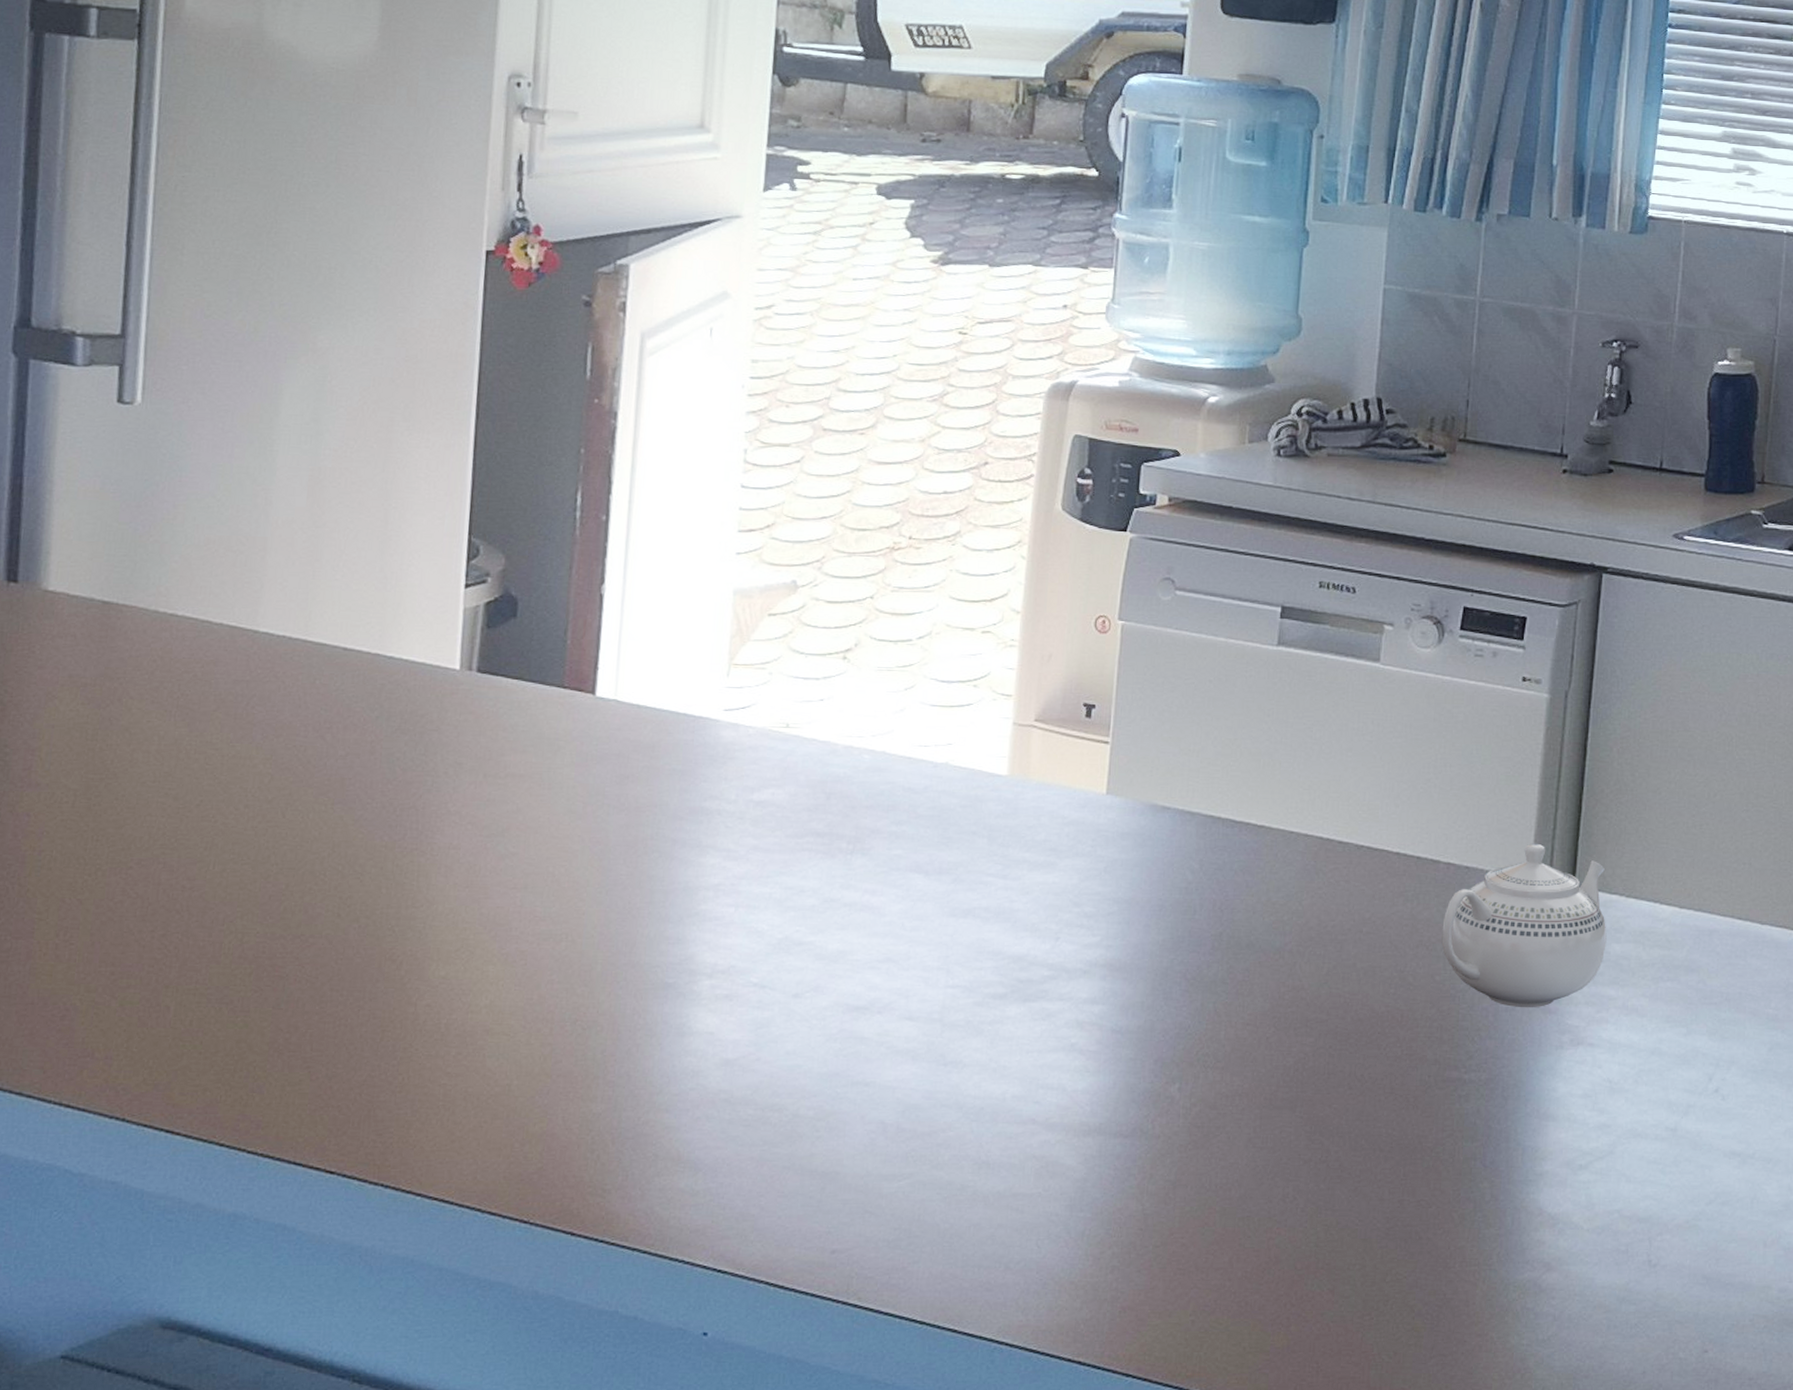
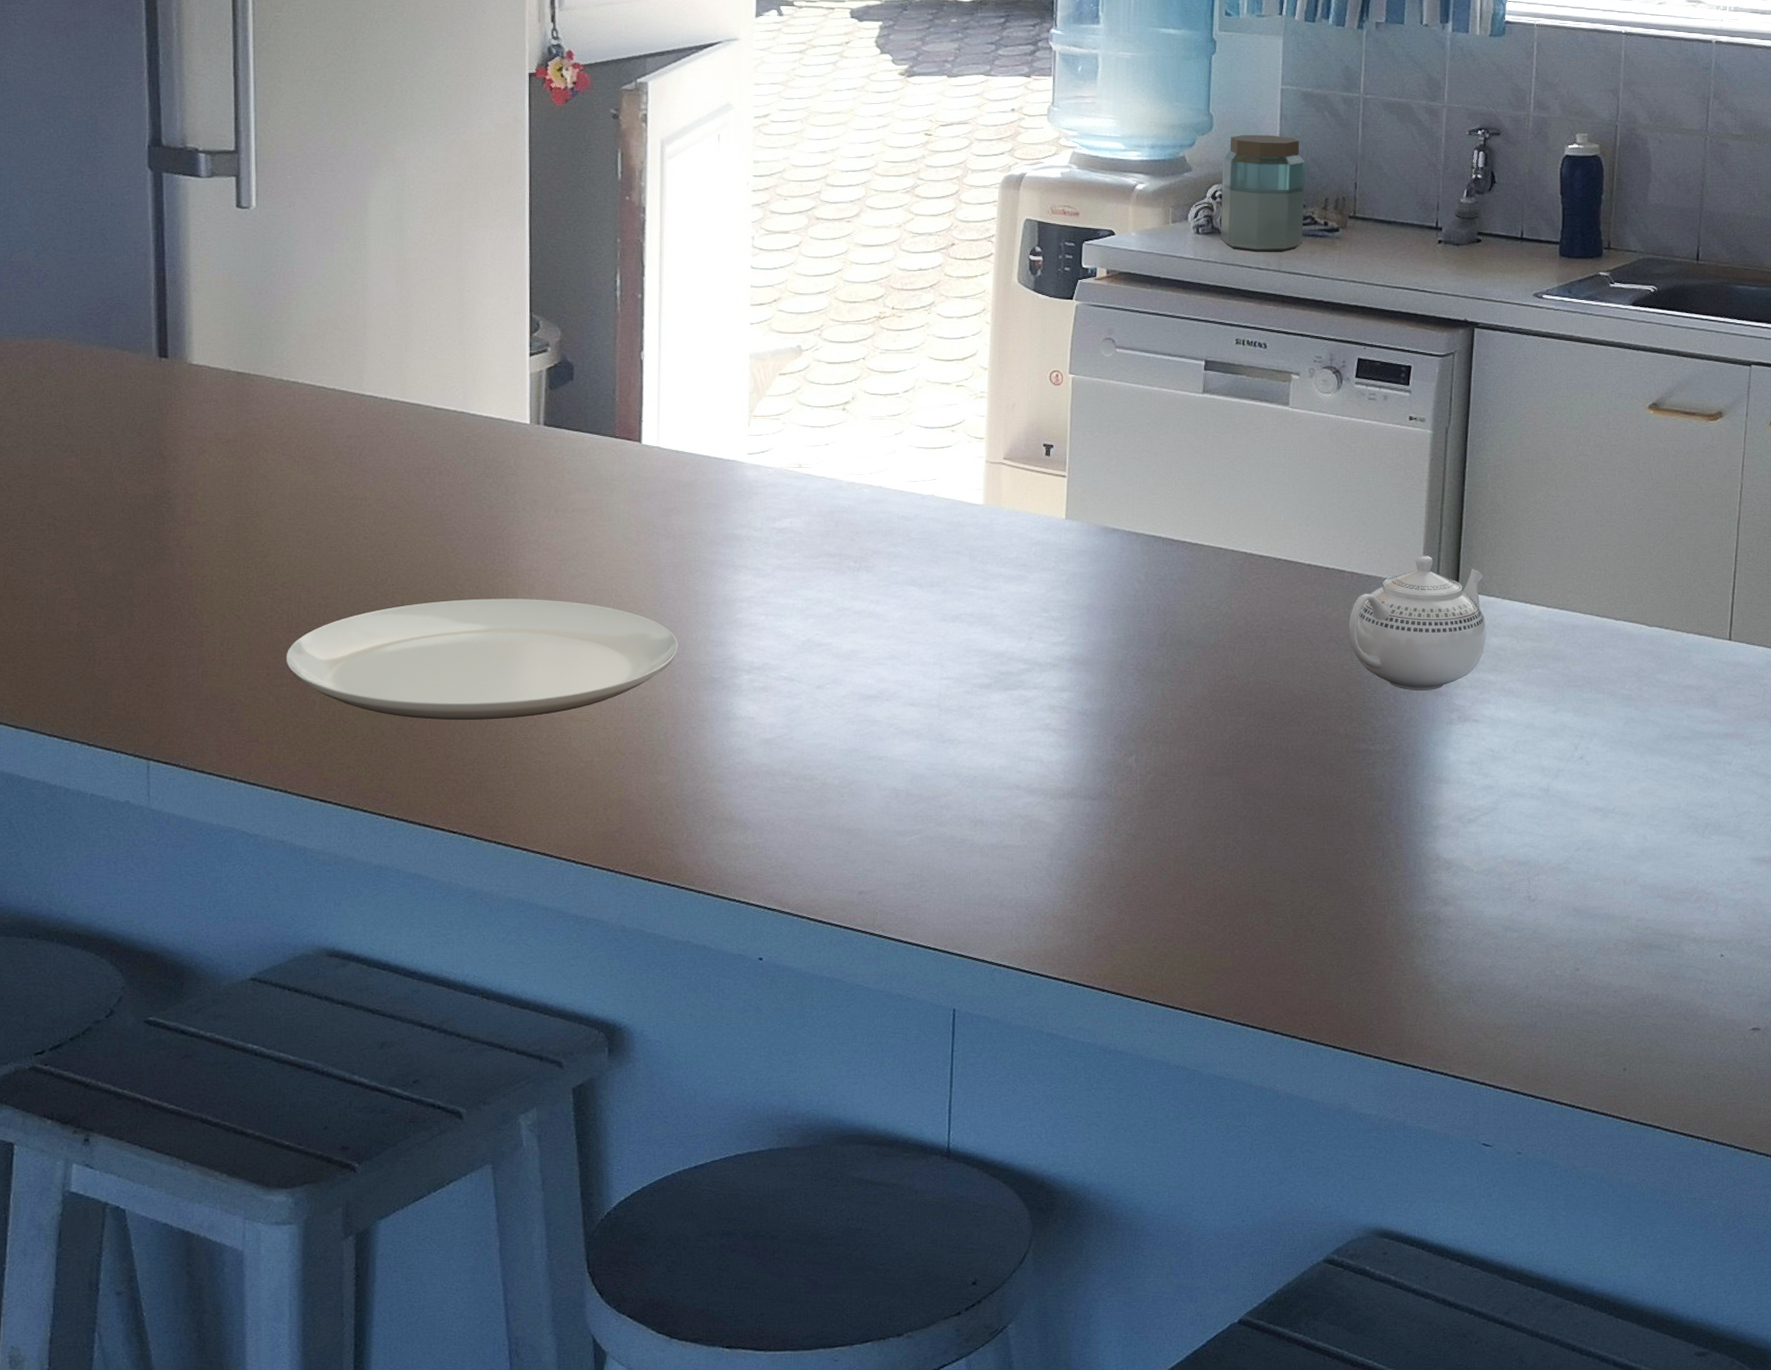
plate: none [136,882,626,1032] -> present [285,598,678,720]
peanut butter: none [1305,341,1410,481] -> present [1220,134,1306,253]

